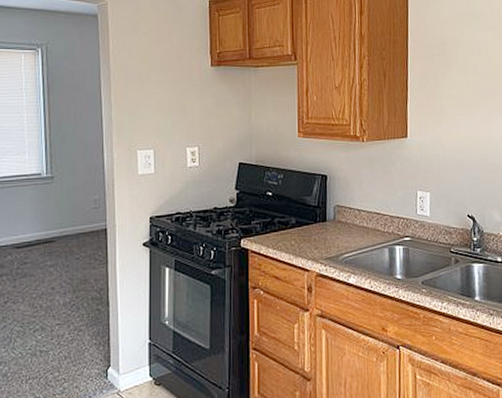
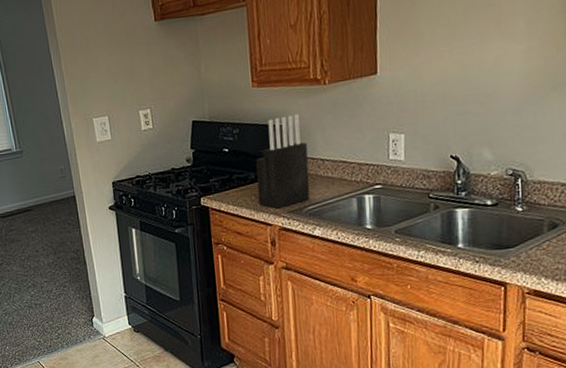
knife block: none [297,166,347,255] -> present [256,114,310,209]

